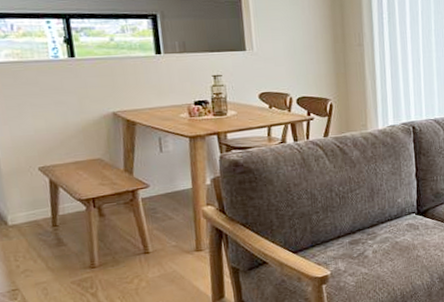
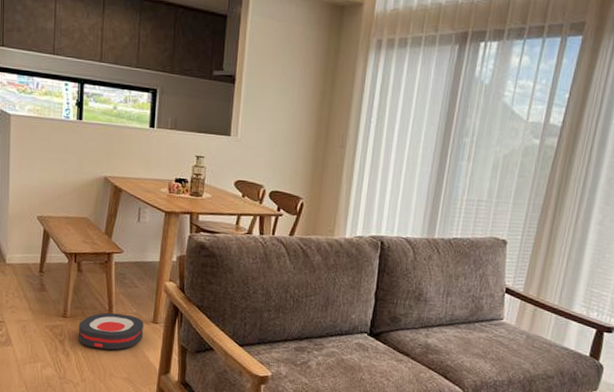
robot vacuum: none [111,249,188,293] -> present [78,312,144,350]

